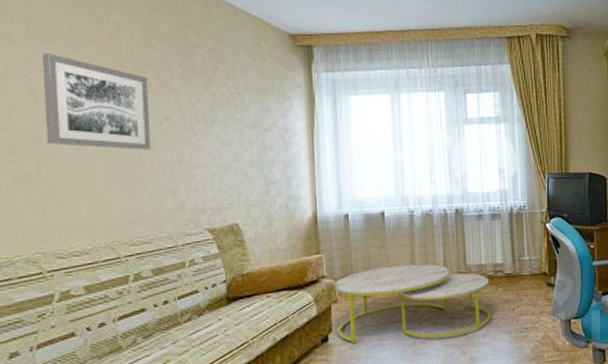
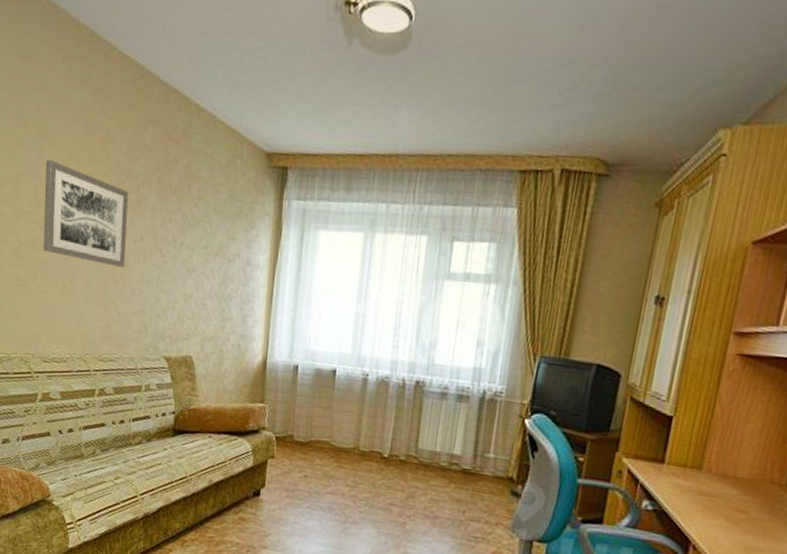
coffee table: present [335,264,491,344] -> none [270,430,441,525]

